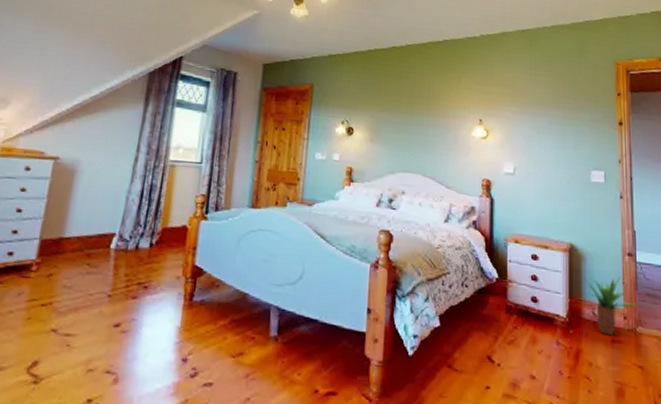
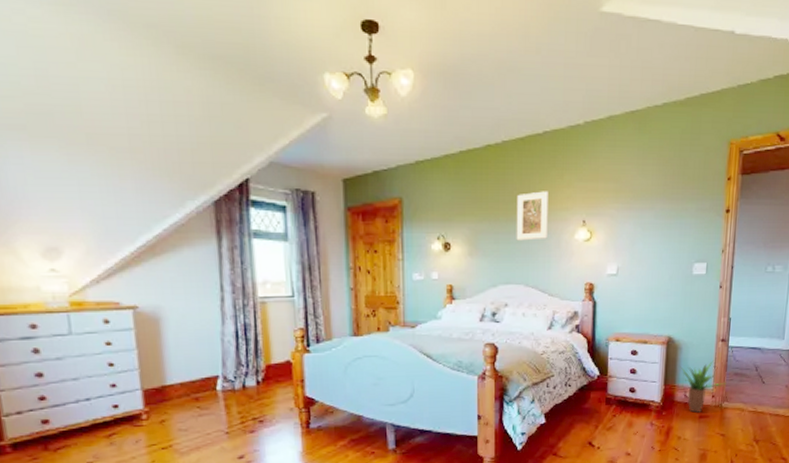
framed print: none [415,89,447,133] -> present [516,191,548,241]

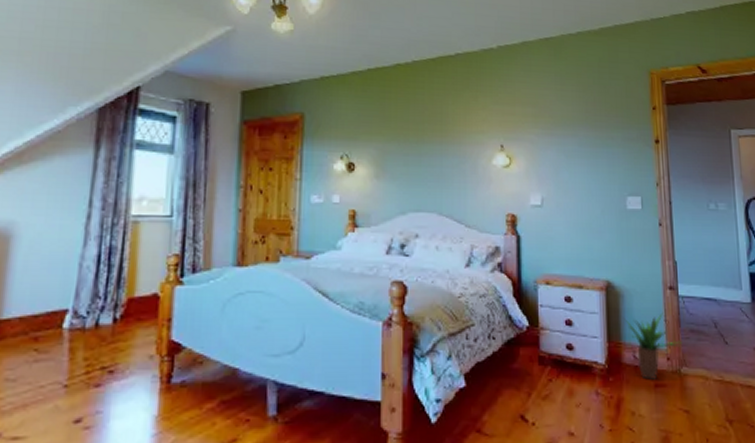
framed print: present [516,191,548,241] -> none [428,112,462,164]

